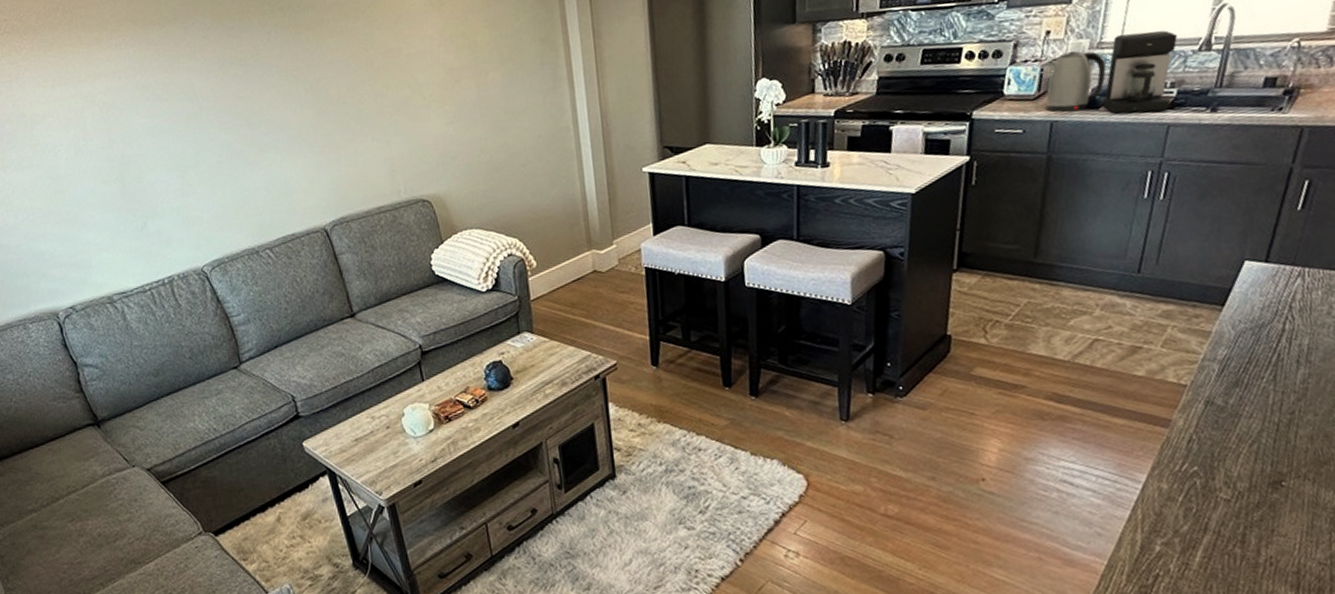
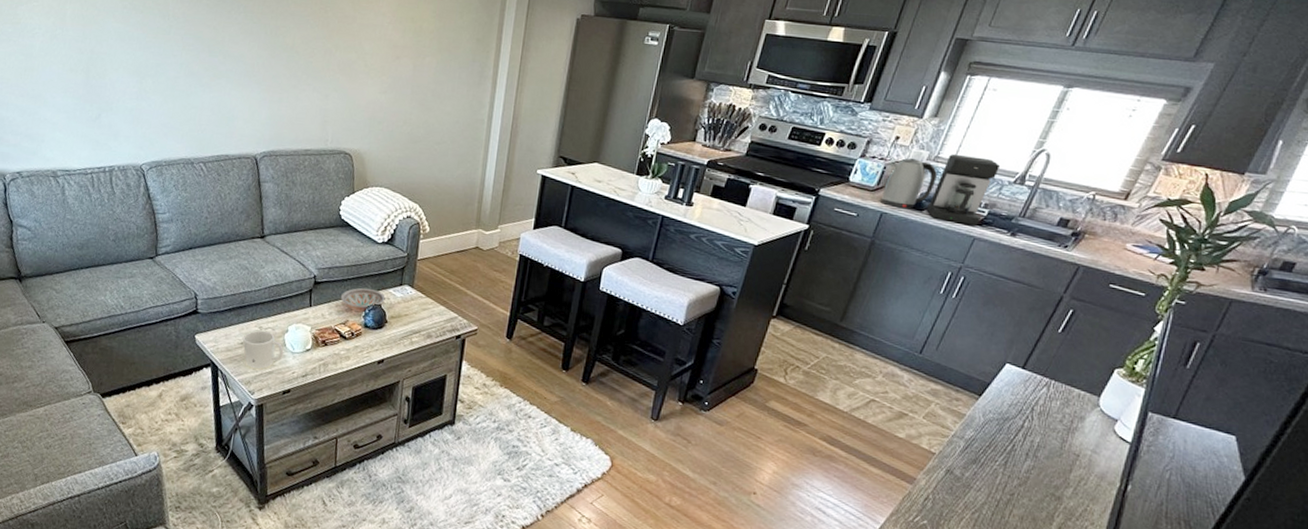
mug: none [355,419,405,466] -> present [242,330,284,370]
bowl: none [455,345,505,376] -> present [341,287,385,313]

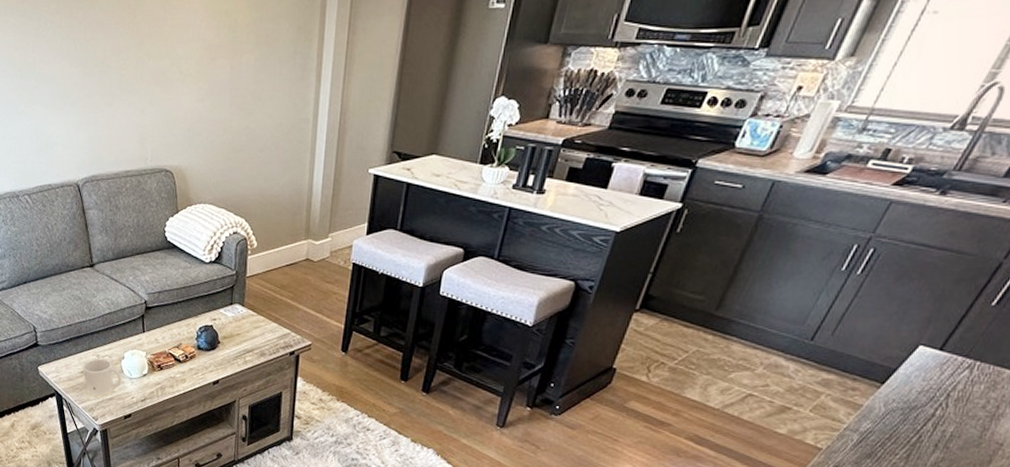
bowl: present [341,287,385,313] -> none [173,309,216,335]
kettle: present [880,158,937,210] -> none [773,112,849,174]
coffee maker: present [926,154,999,226] -> none [831,100,933,186]

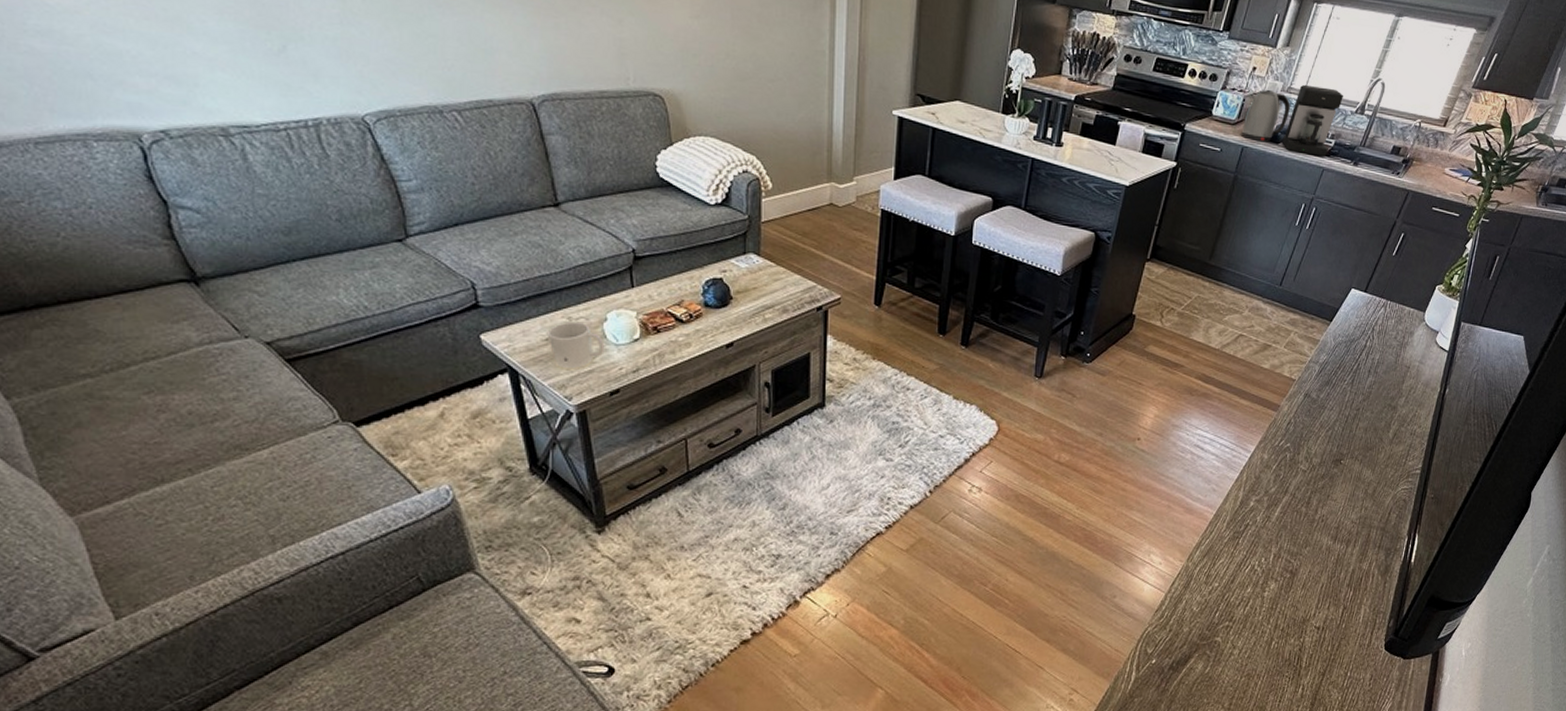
kettle: none [773,112,849,174] -> present [1241,90,1290,143]
coffee maker: none [831,100,933,186] -> present [1281,84,1343,156]

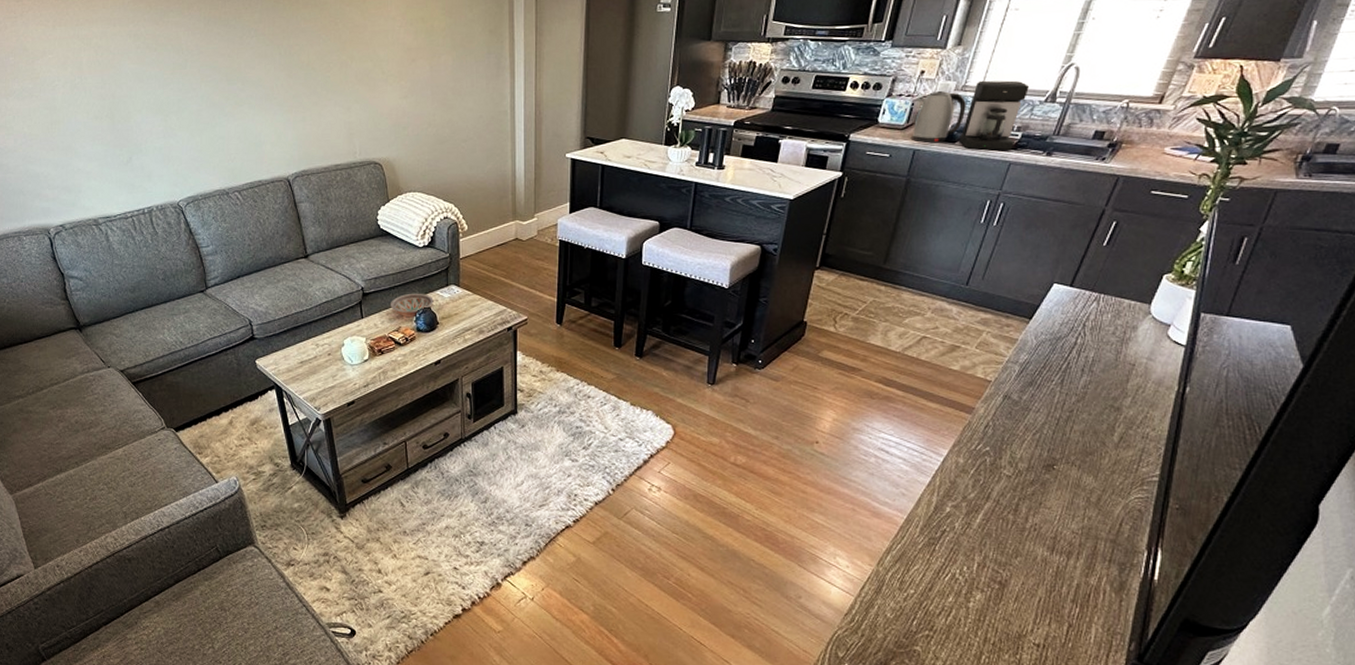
mug: present [546,321,605,369] -> none [301,347,343,385]
bowl: none [671,260,727,290] -> present [391,293,434,318]

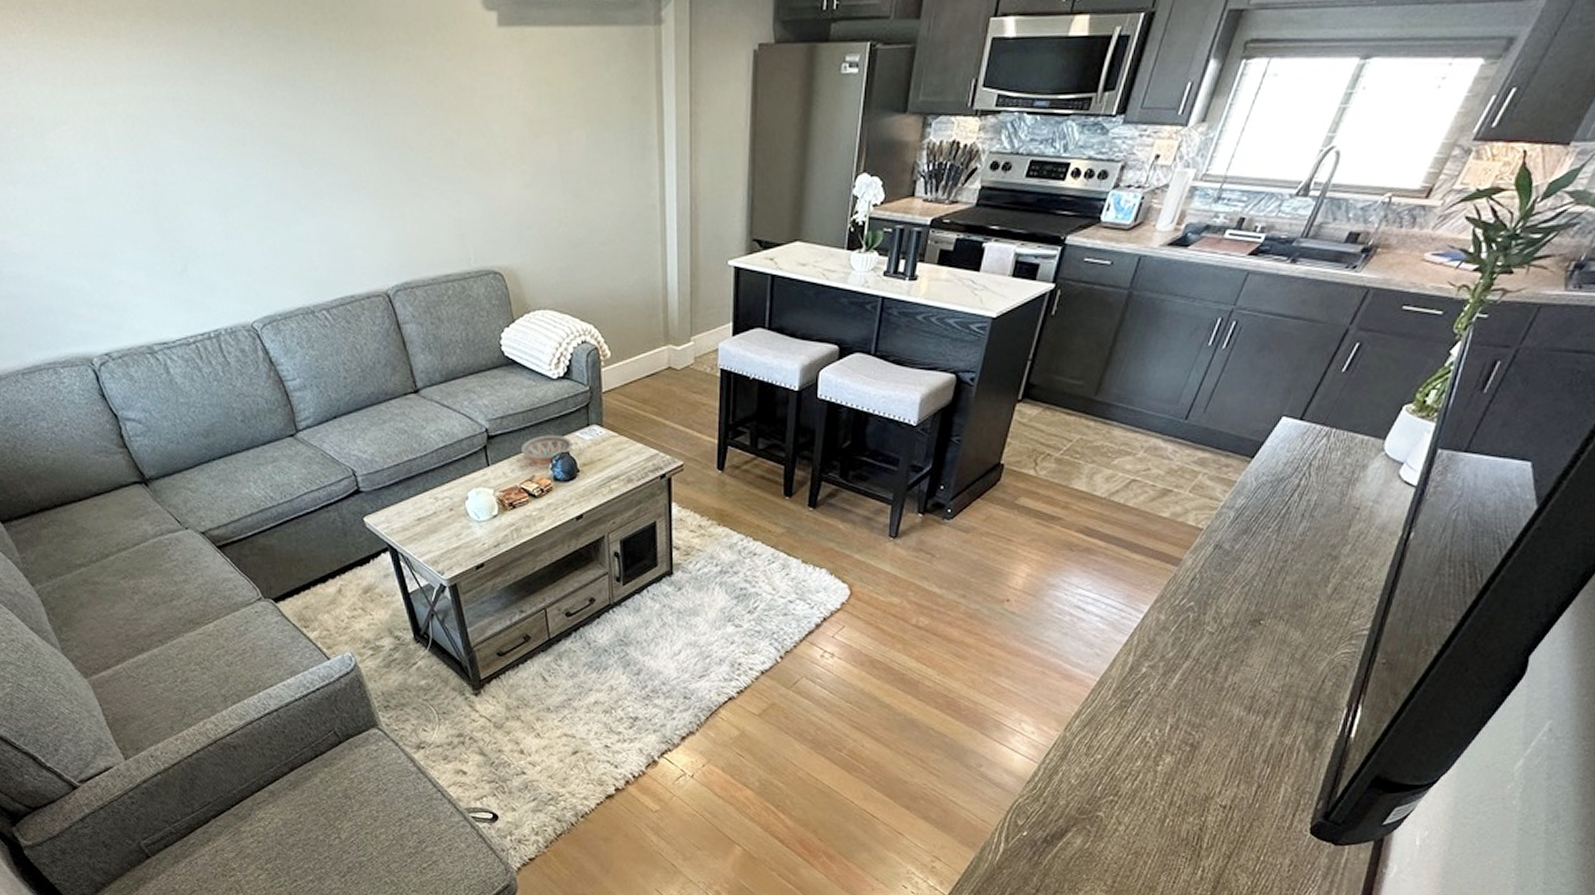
kettle: present [912,91,966,143] -> none [1138,181,1205,247]
coffee maker: present [958,80,1029,150] -> none [1192,167,1279,257]

